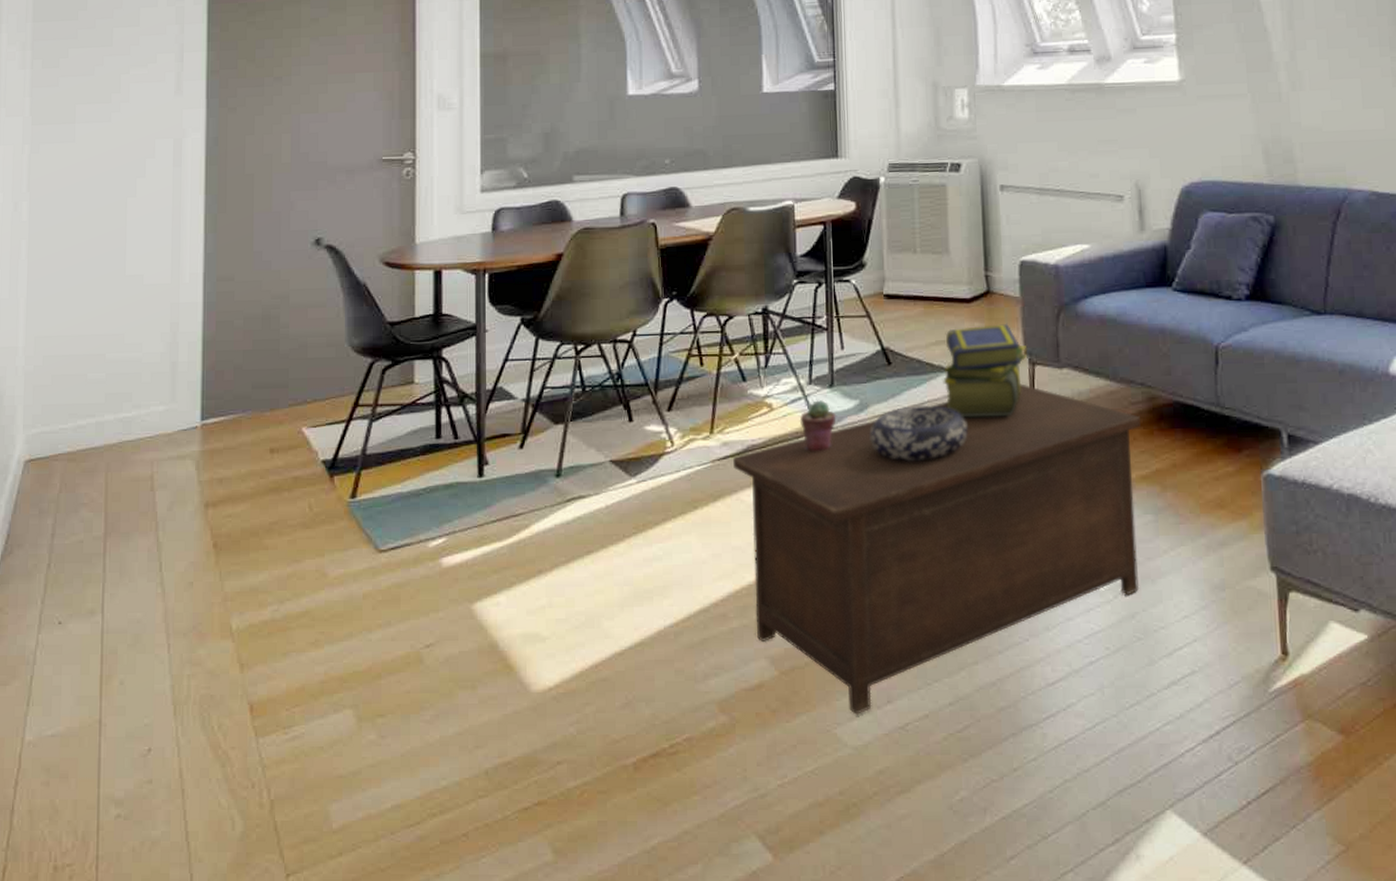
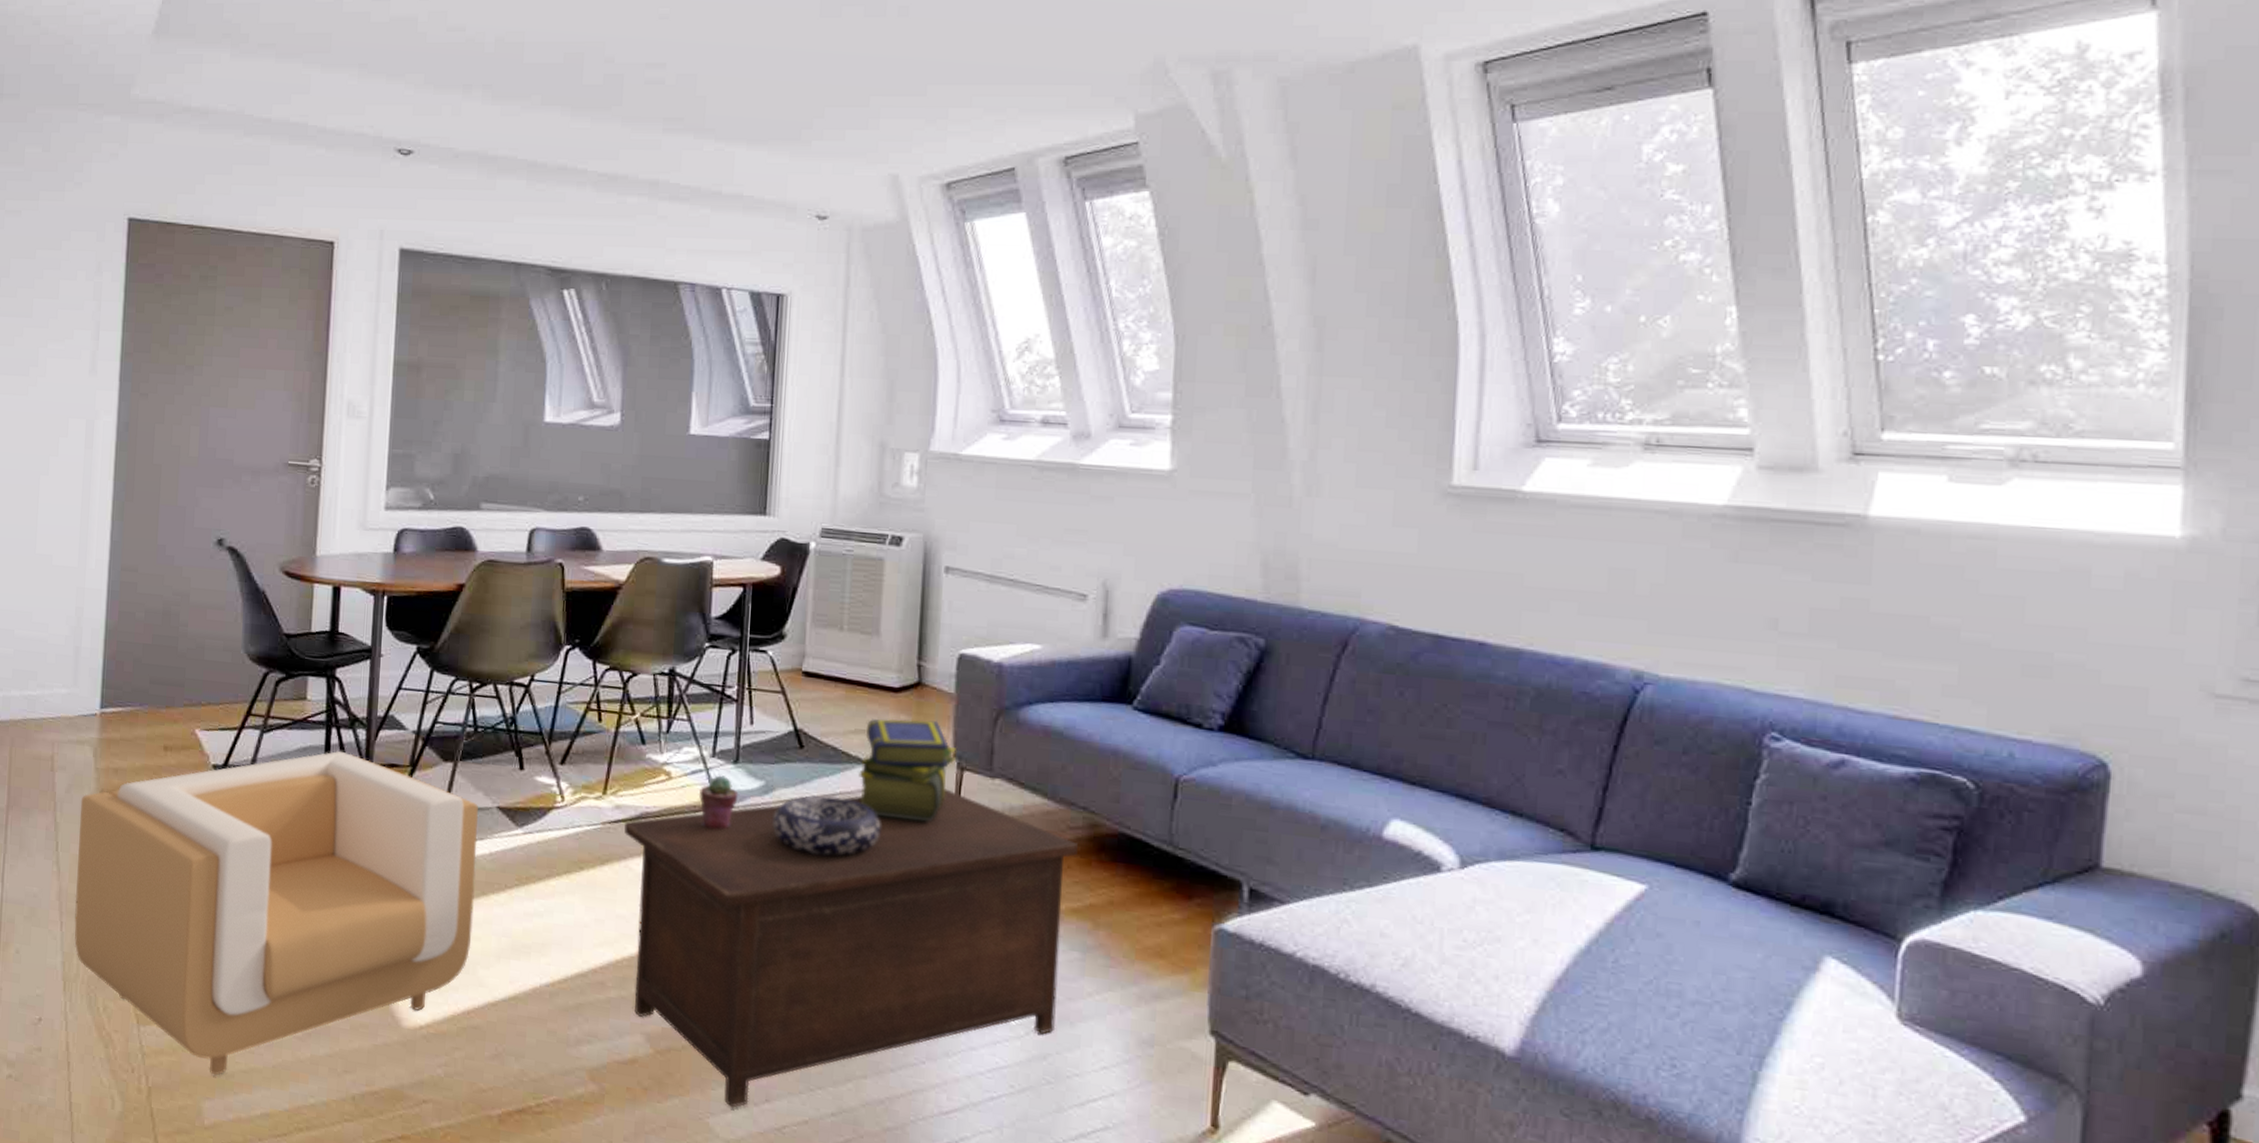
armchair: none [182,428,594,775] -> present [74,750,478,1076]

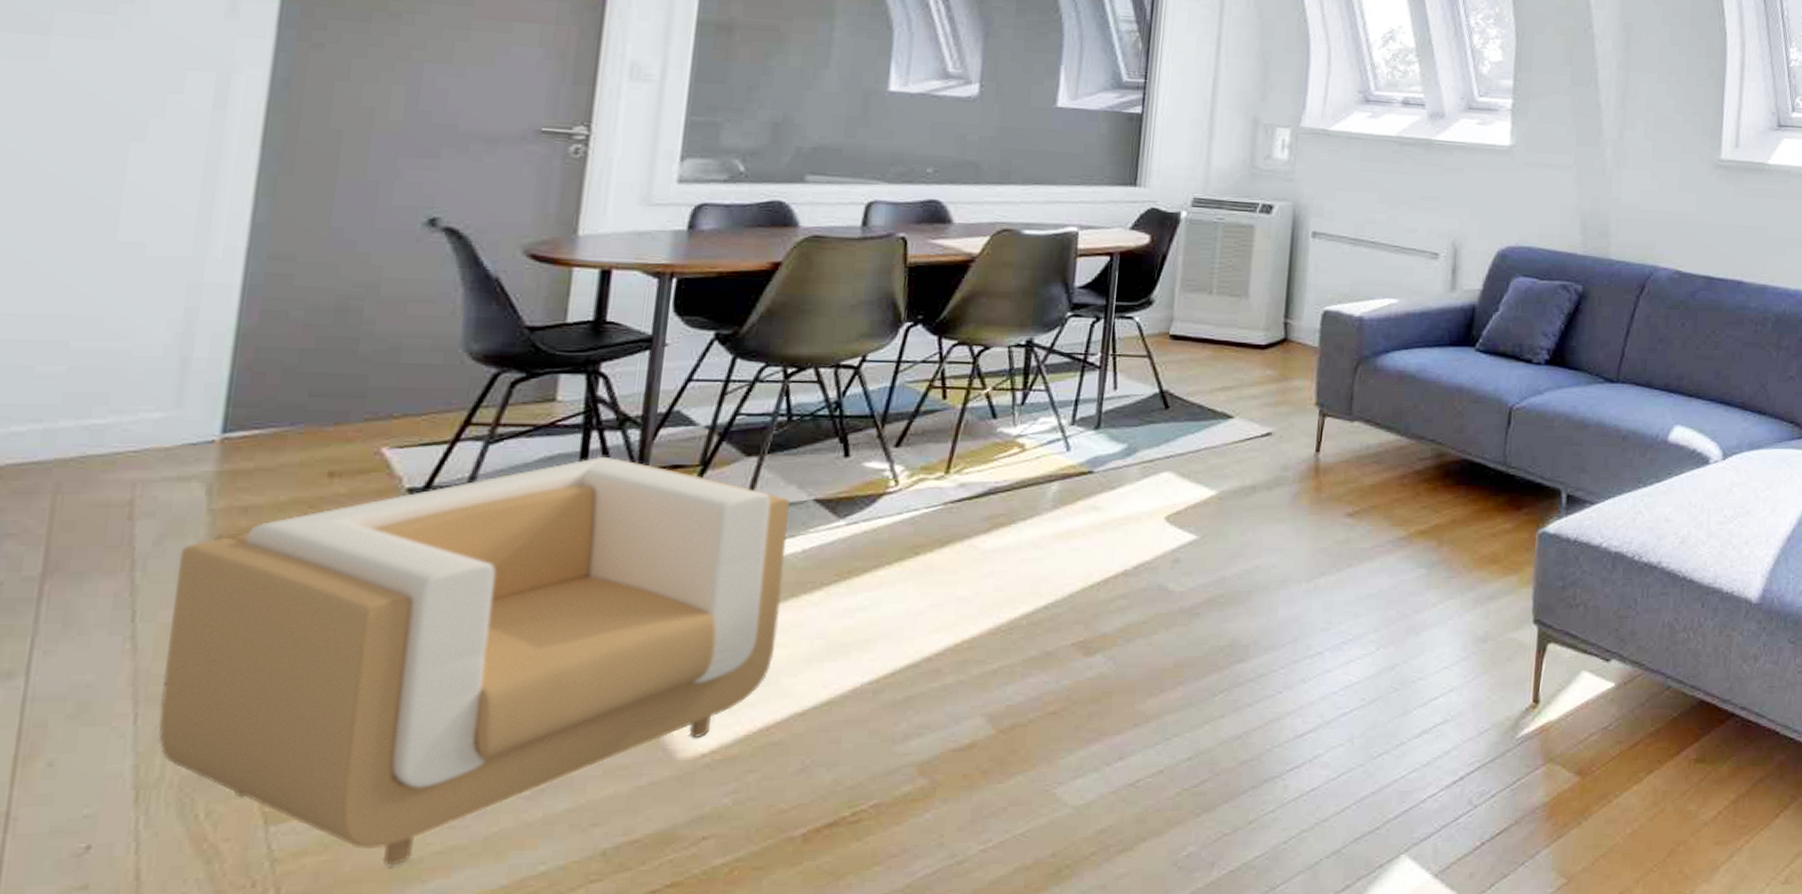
cabinet: present [624,788,1078,1108] -> none [969,435,1426,773]
potted succulent: present [698,775,739,830] -> none [1055,442,1099,497]
decorative bowl: present [772,795,881,856] -> none [1134,452,1245,509]
stack of books: present [858,718,956,822] -> none [1224,372,1319,467]

